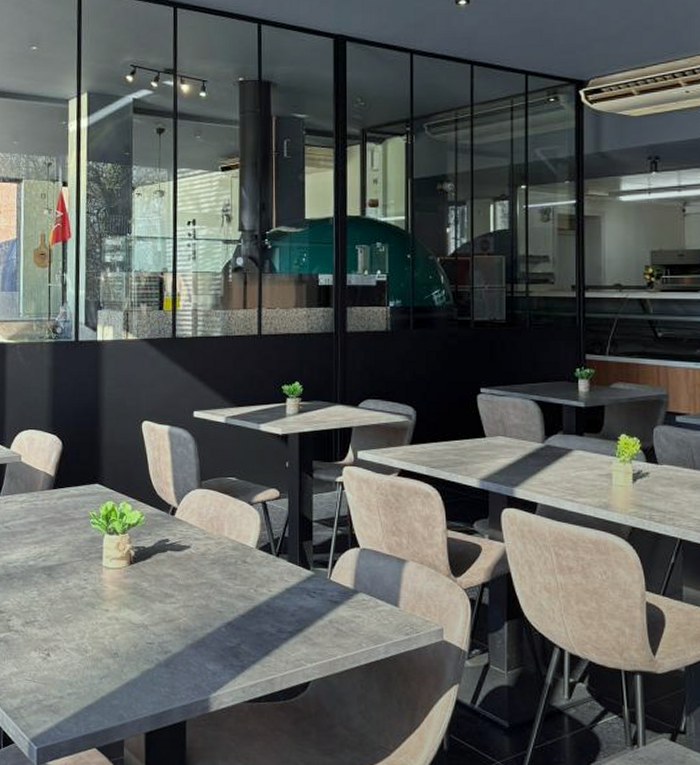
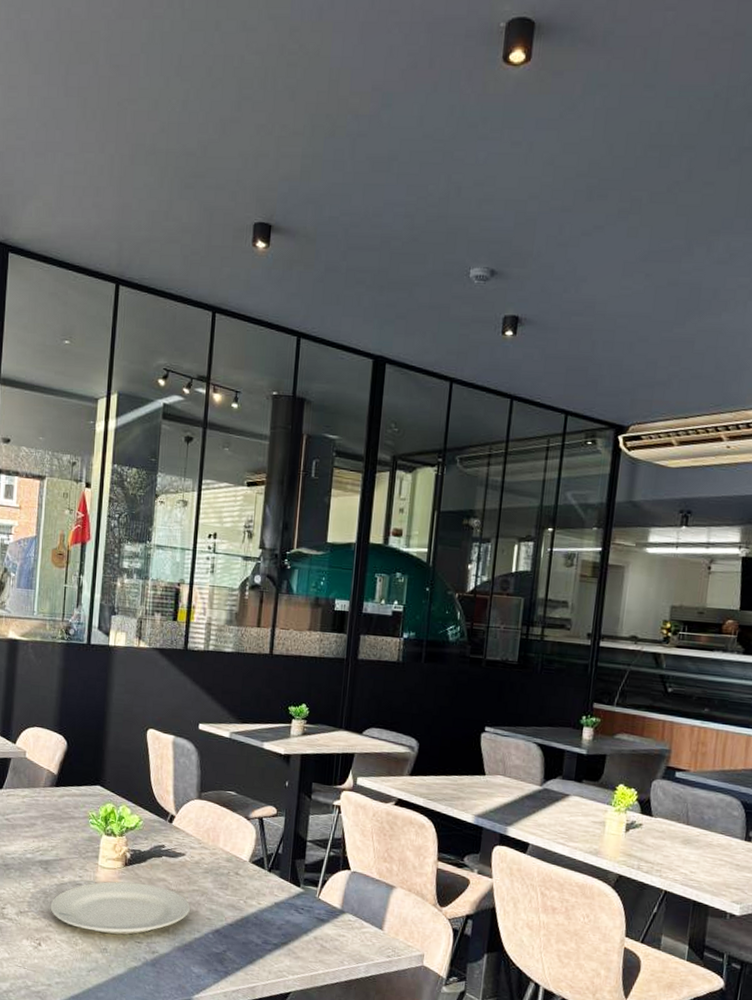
plate: none [56,580,201,638] -> present [50,881,191,935]

